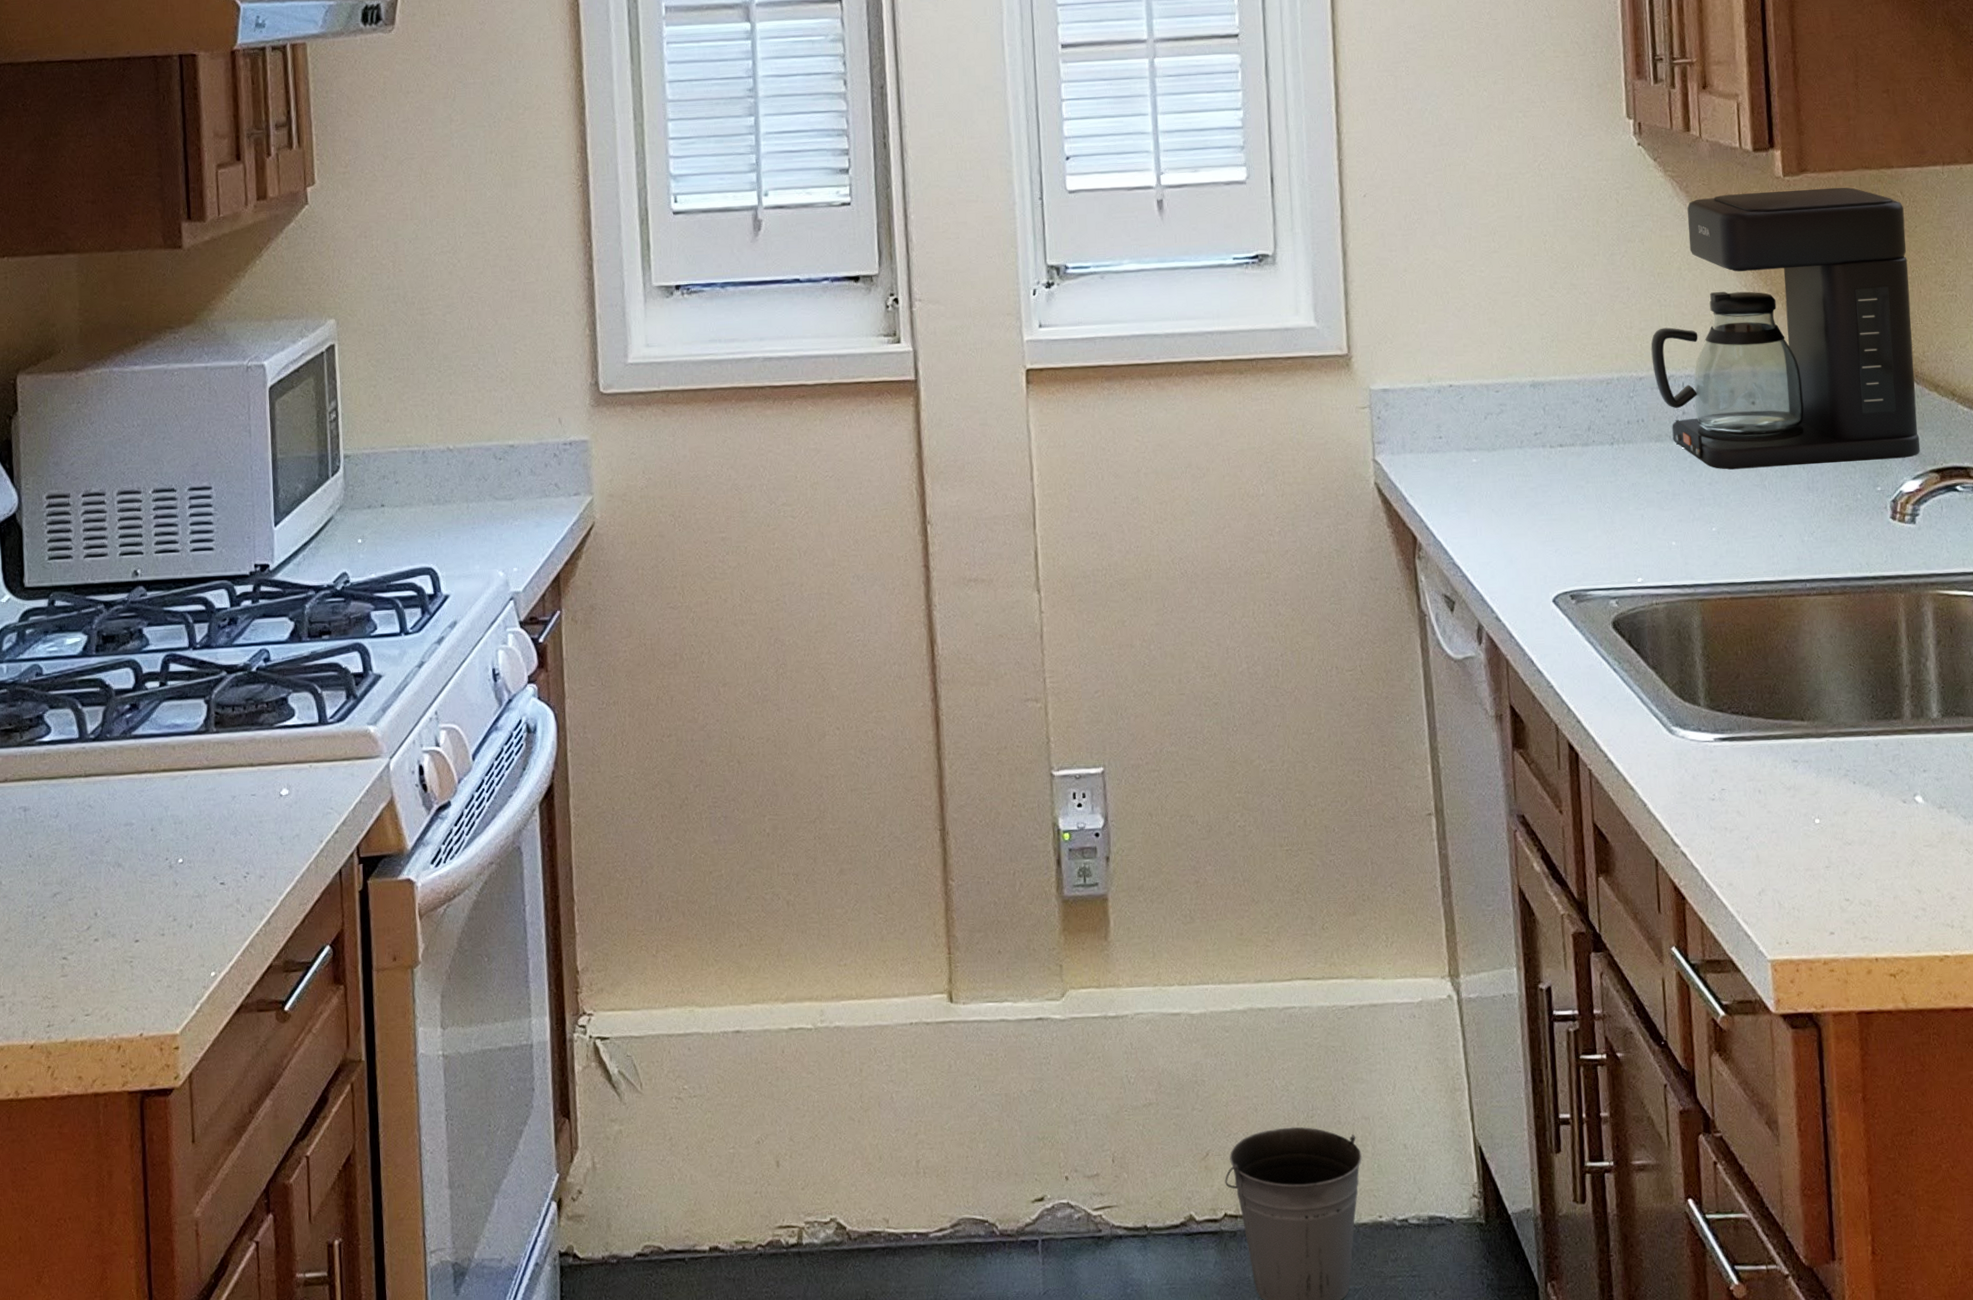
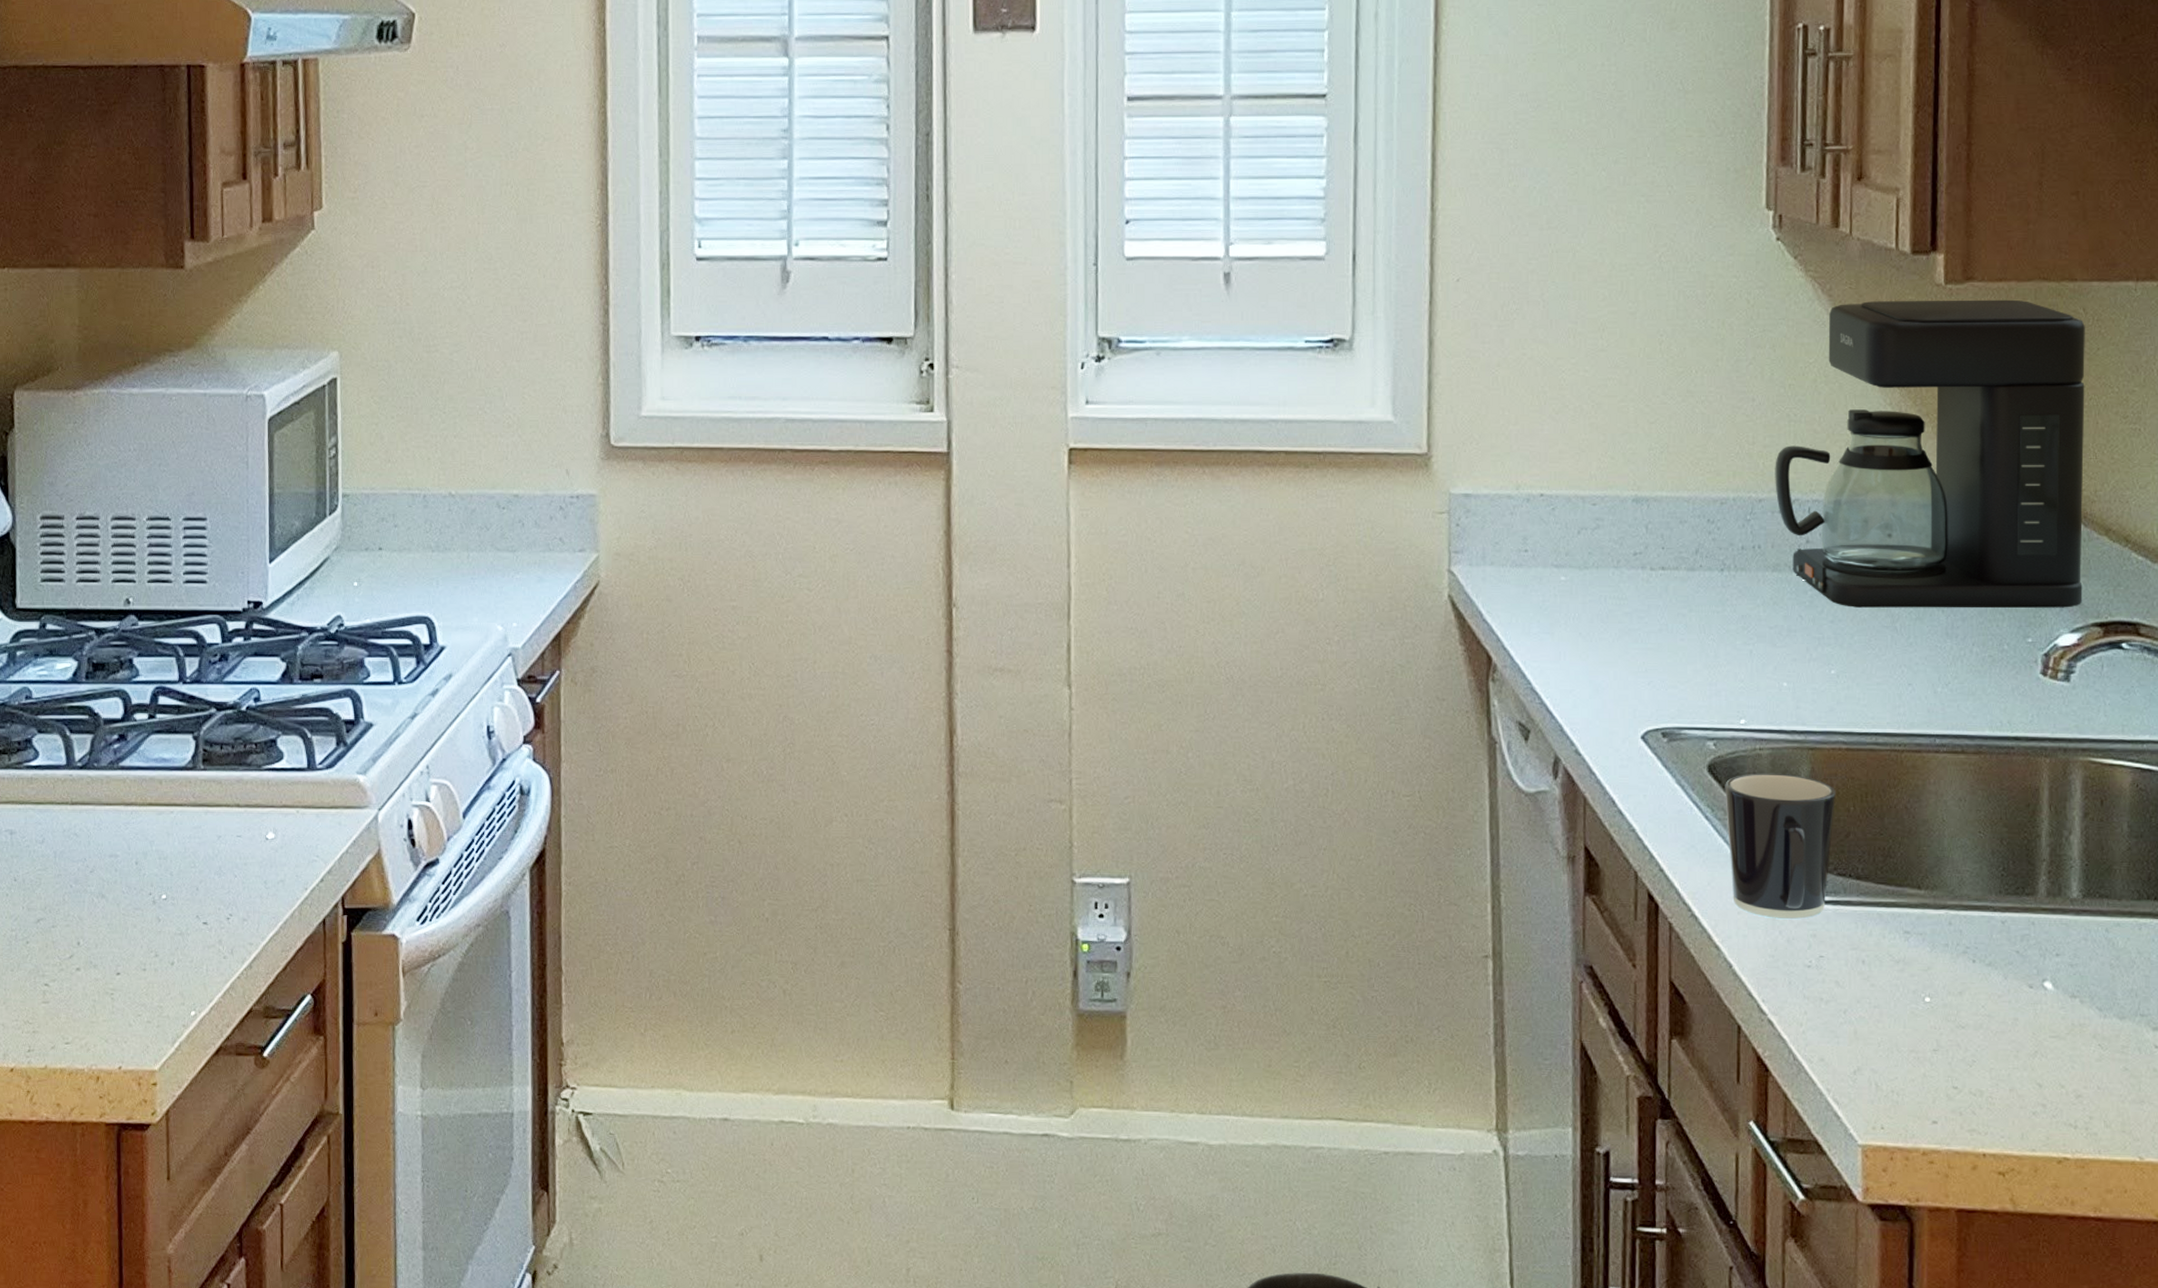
mug: none [1628,624,1725,758] -> present [1725,773,1835,919]

